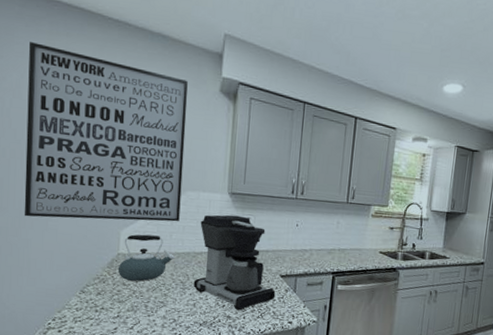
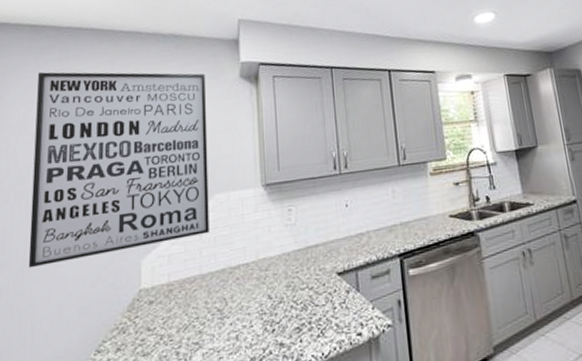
kettle: present [118,234,175,282] -> none [140,256,207,323]
coffee maker: present [193,214,276,310] -> none [233,209,335,333]

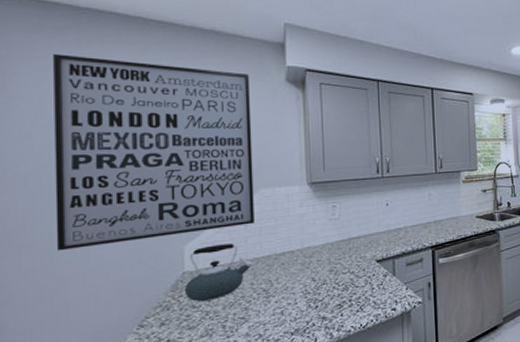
kettle: none [140,256,207,323] -> present [184,243,253,301]

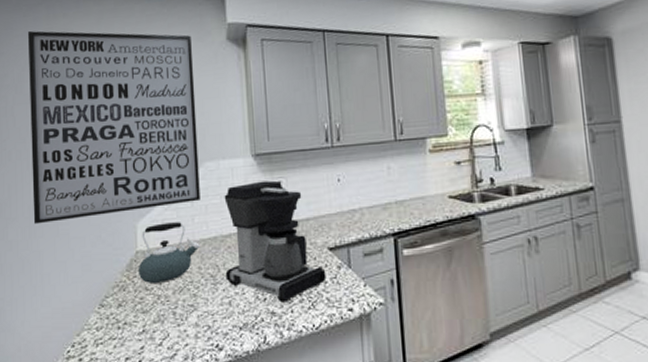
coffee maker: none [278,205,374,309] -> present [224,180,327,303]

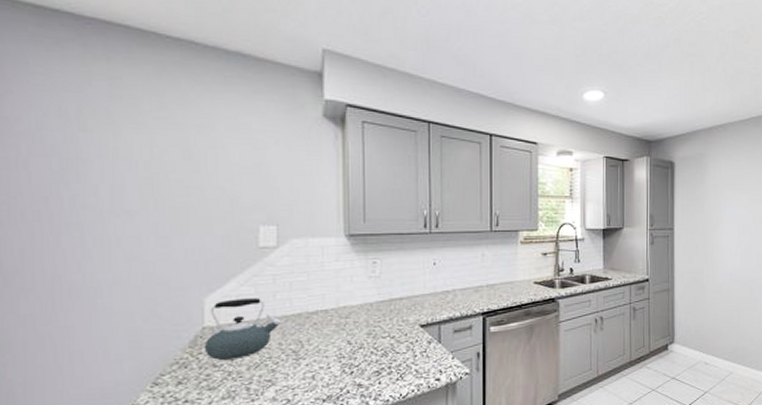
wall art: present [28,31,200,225] -> none [53,71,284,297]
coffee maker: present [224,180,327,303] -> none [309,261,416,375]

